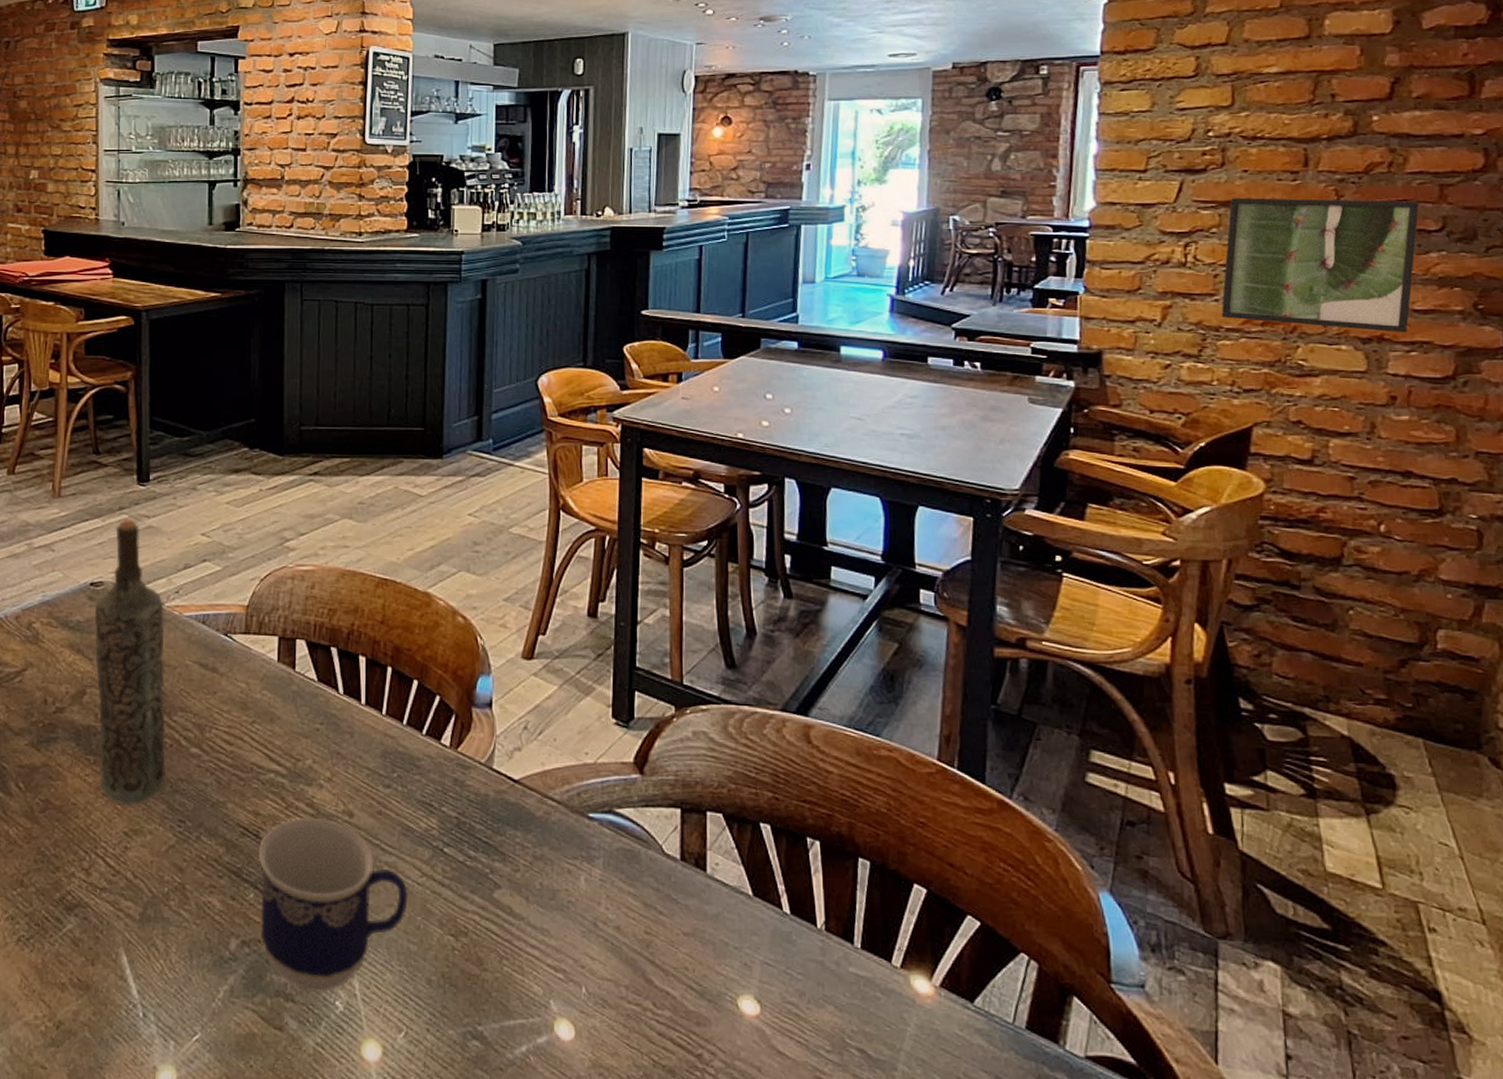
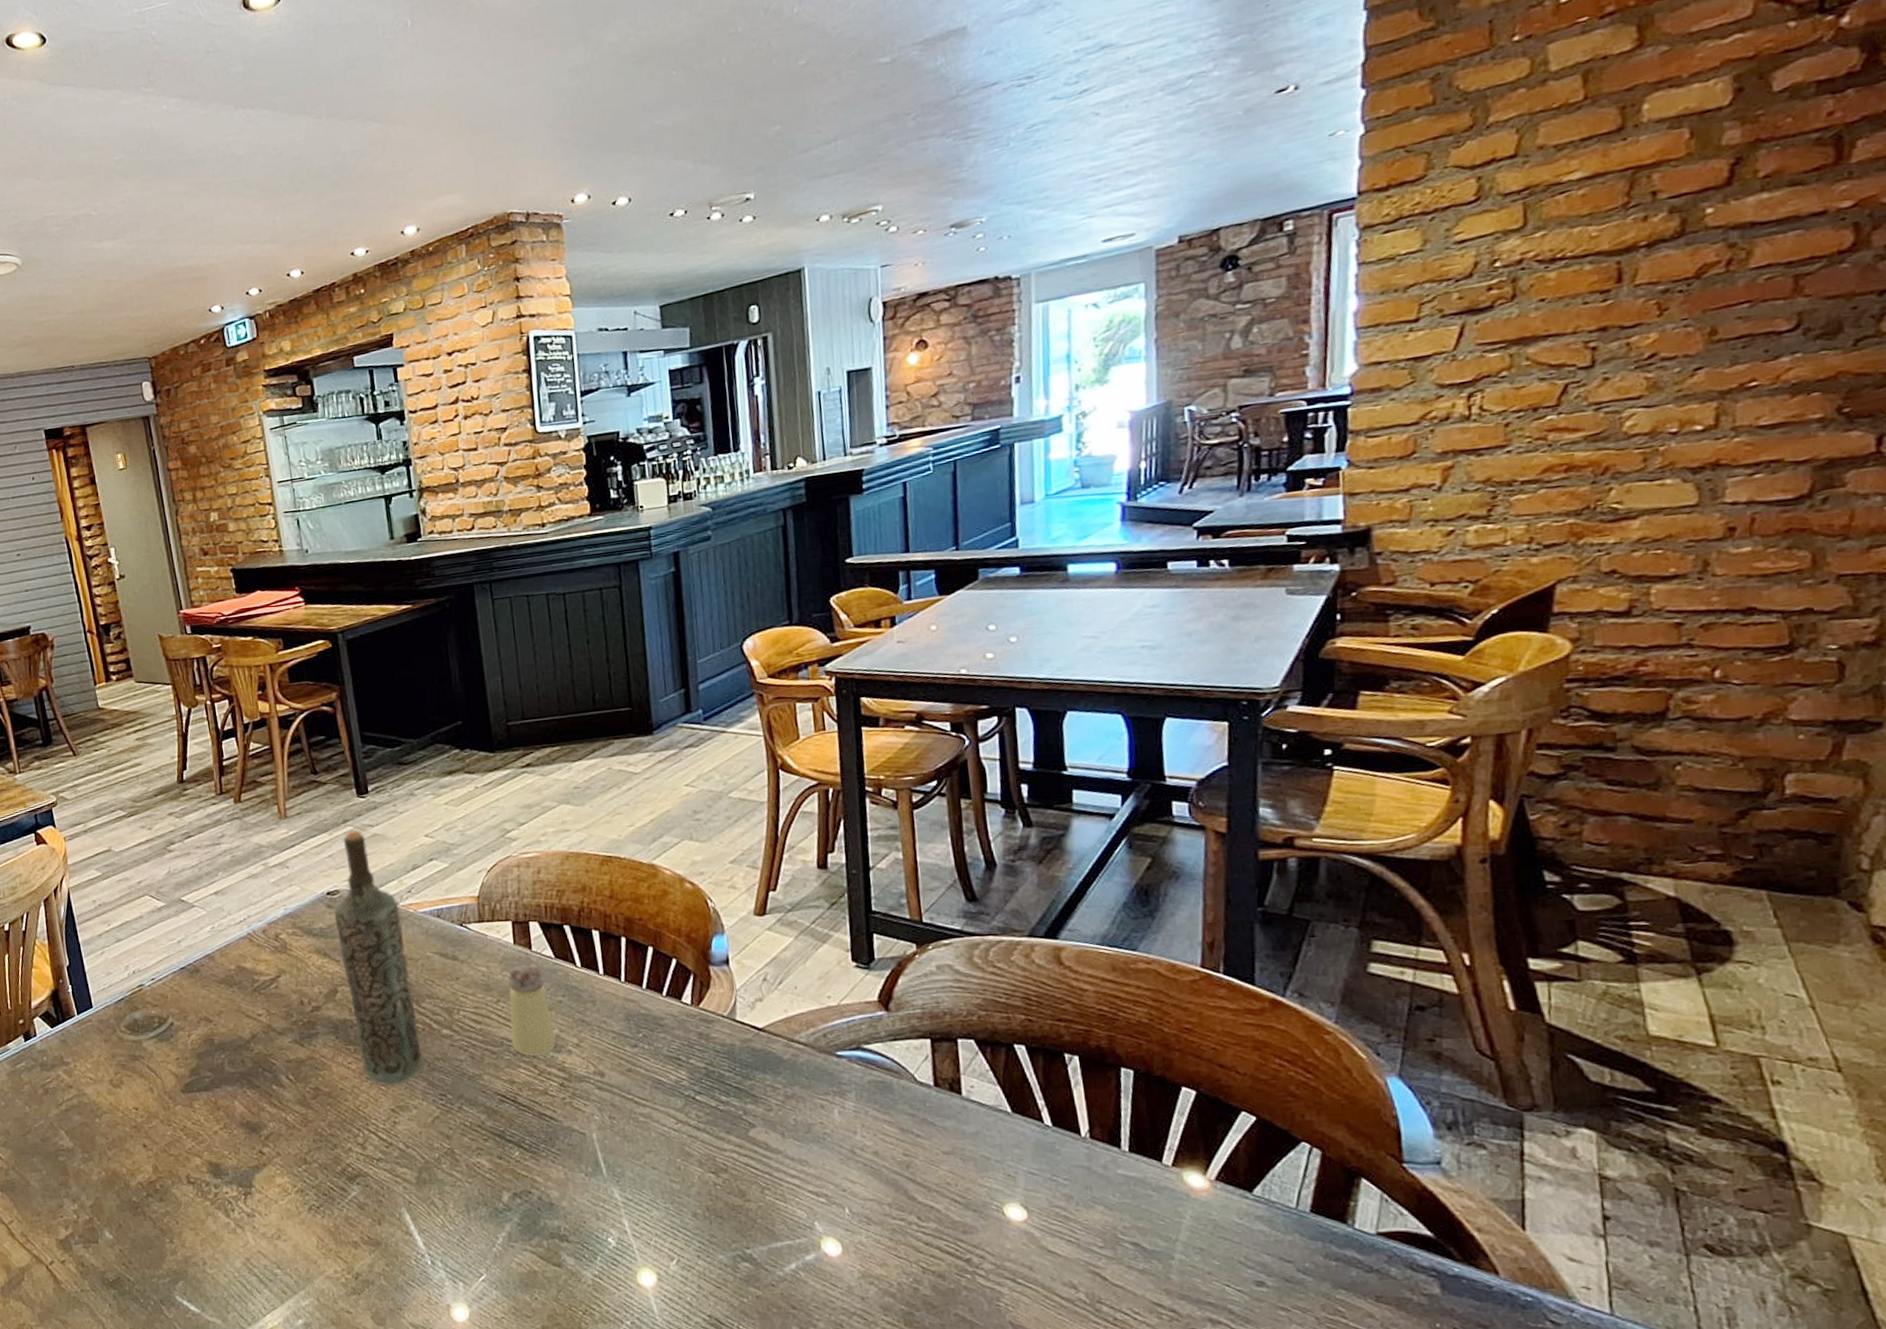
cup: present [259,818,409,992] -> none [518,1080,667,1232]
saltshaker: none [262,685,307,787] -> present [507,965,556,1057]
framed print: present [1221,197,1420,332] -> none [1514,300,1768,471]

